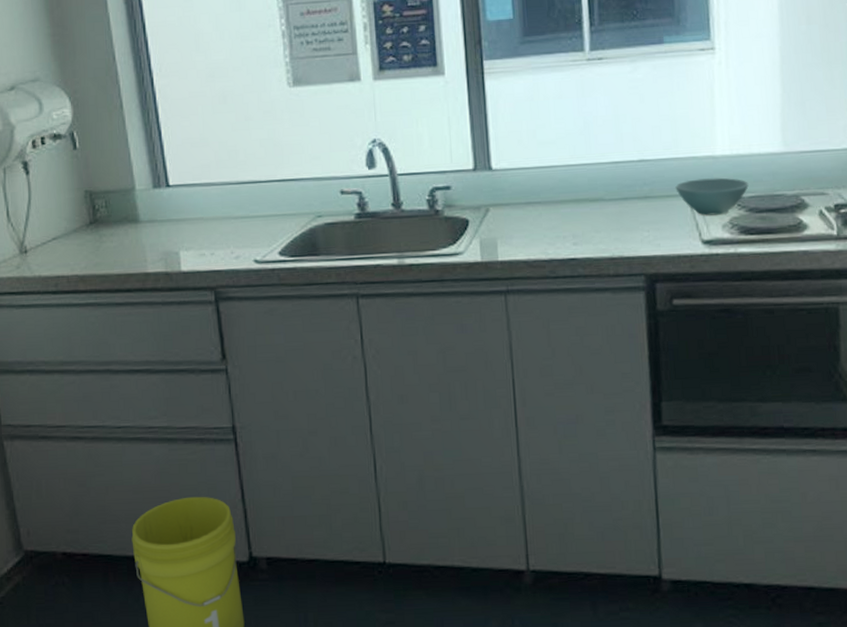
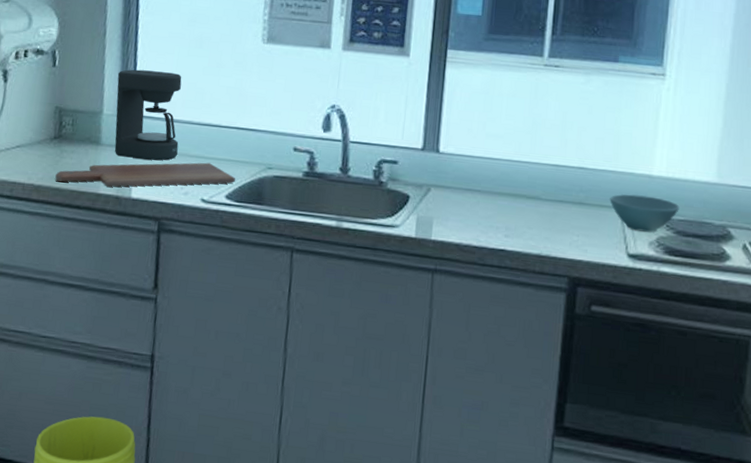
cutting board: none [99,221,287,268] -> present [55,162,236,187]
coffee maker: none [143,134,222,231] -> present [114,69,182,161]

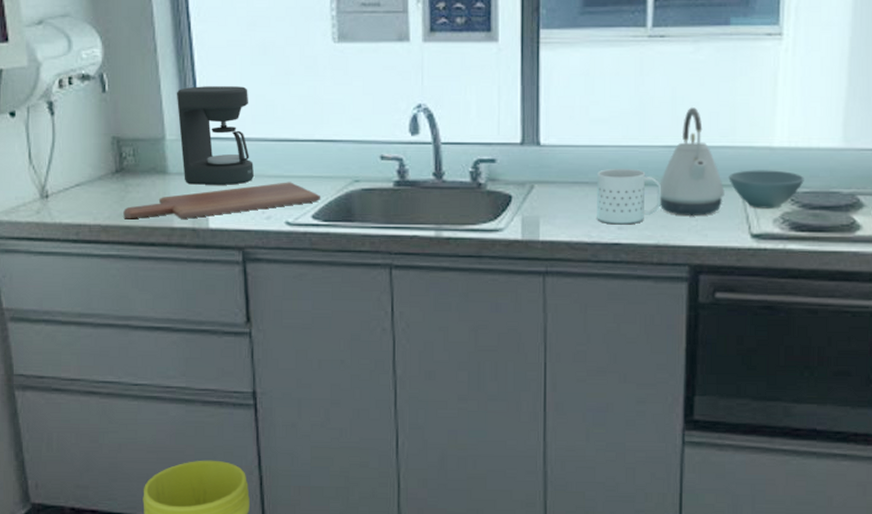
mug: none [486,180,548,234] -> present [597,168,662,225]
kettle: none [543,132,605,232] -> present [657,107,725,216]

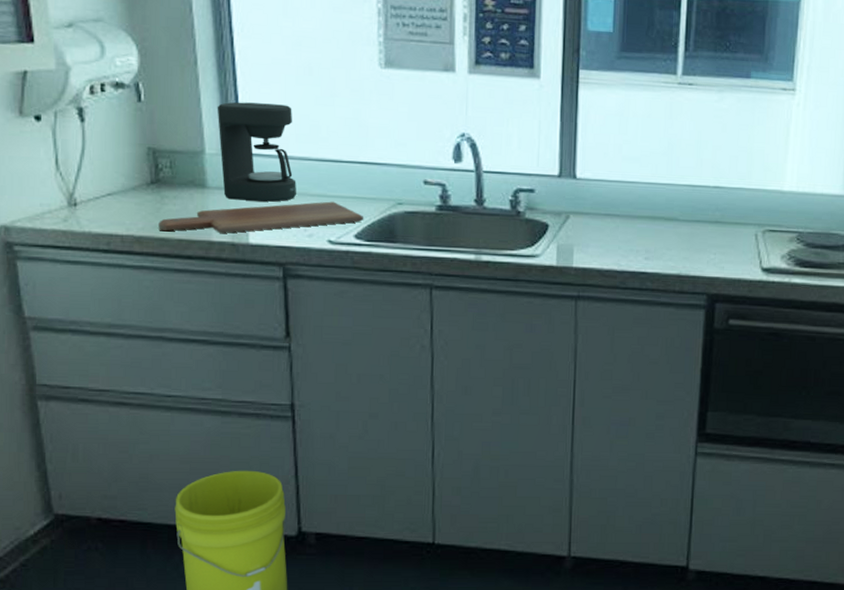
mug: present [597,168,662,225] -> none [626,203,685,256]
kettle: present [657,107,725,216] -> none [681,151,740,250]
bowl: present [729,170,804,209] -> none [744,210,809,246]

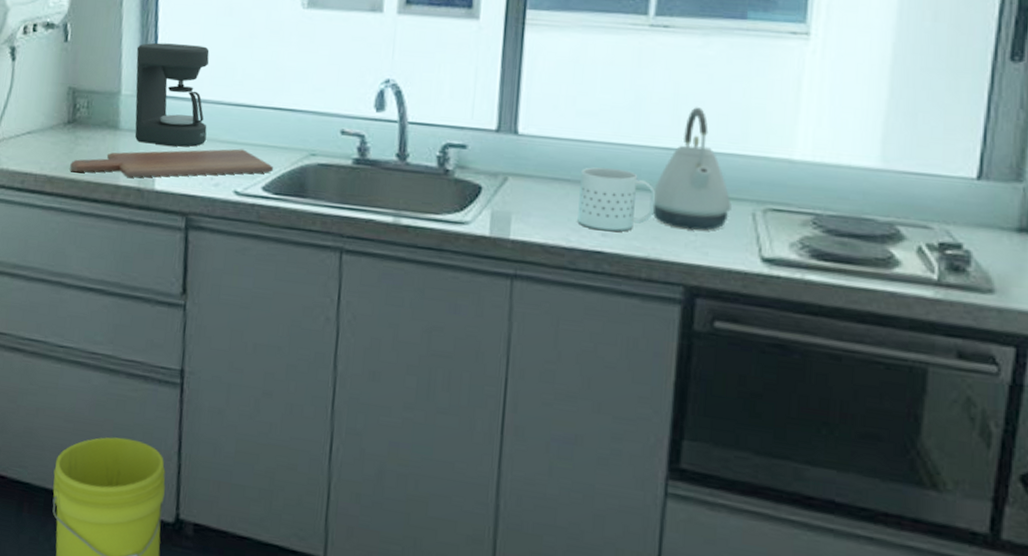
mug: none [626,203,685,256] -> present [577,167,656,232]
kettle: none [681,151,740,250] -> present [650,107,732,231]

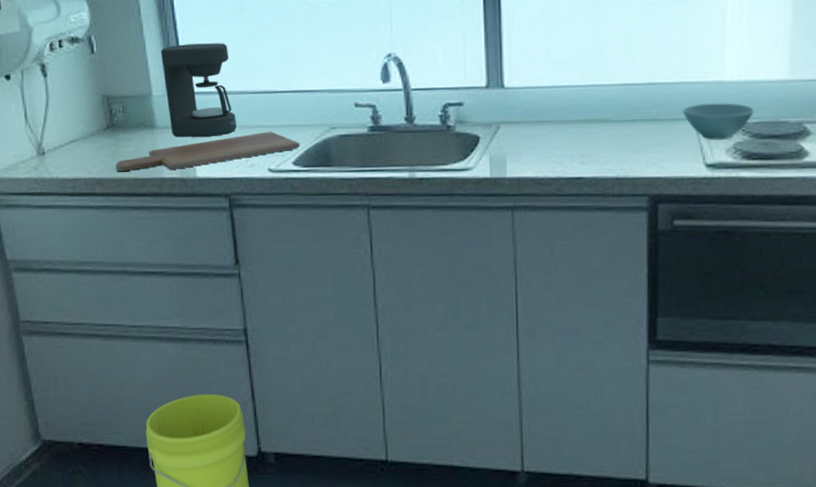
mug: present [577,167,656,232] -> none [559,106,620,160]
kettle: present [650,107,732,231] -> none [616,47,679,149]
bowl: none [737,183,830,231] -> present [683,103,754,140]

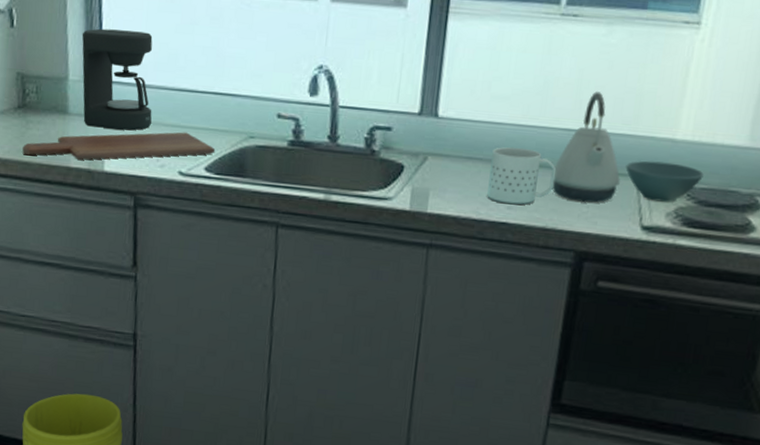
mug: none [559,106,620,160] -> present [487,147,557,205]
kettle: none [616,47,679,149] -> present [551,91,620,203]

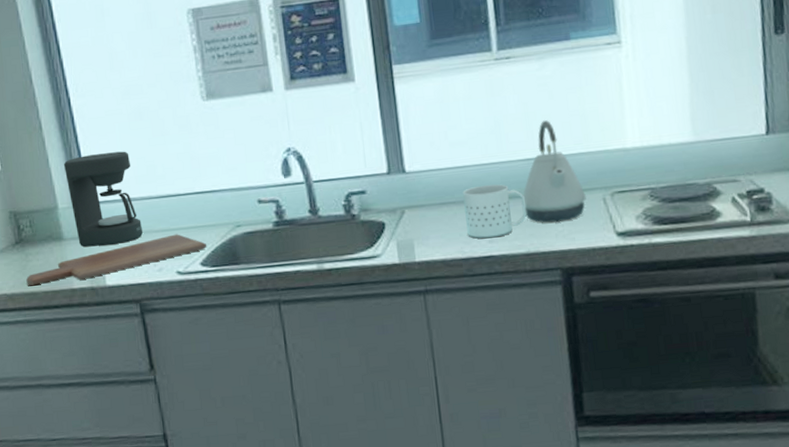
bowl: present [625,160,704,202] -> none [588,169,661,208]

